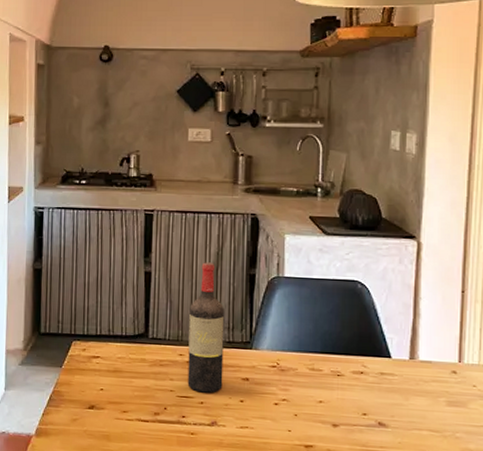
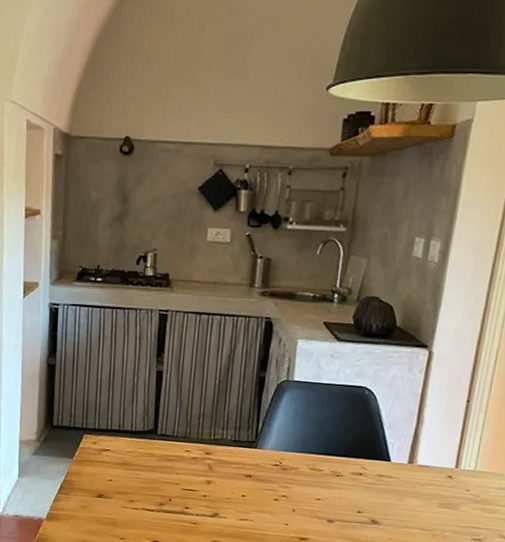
wine bottle: present [187,262,225,393] -> none [192,363,233,488]

